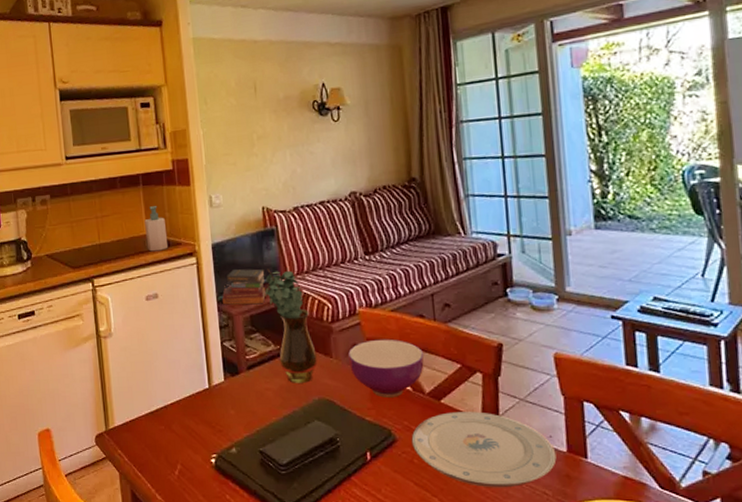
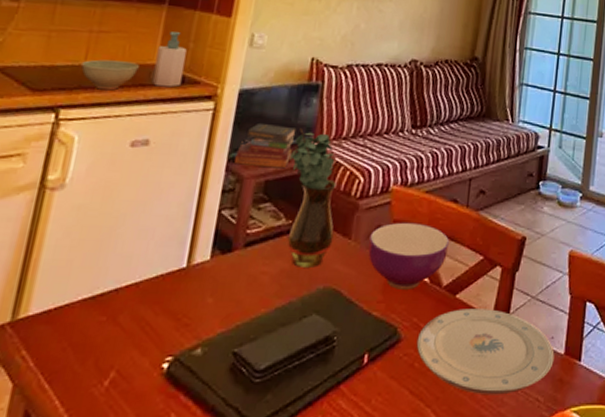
bowl: none [97,236,136,261] -> present [80,59,139,91]

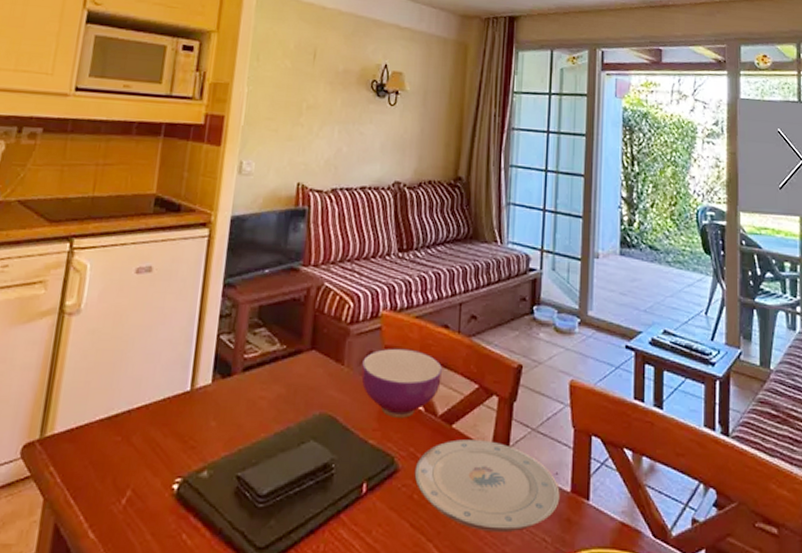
bowl: present [80,59,139,91] -> none [89,191,140,220]
soap bottle: present [151,31,187,88] -> none [152,162,182,216]
books: present [233,122,297,169] -> none [228,248,286,294]
vase: present [287,128,337,267] -> none [282,253,327,393]

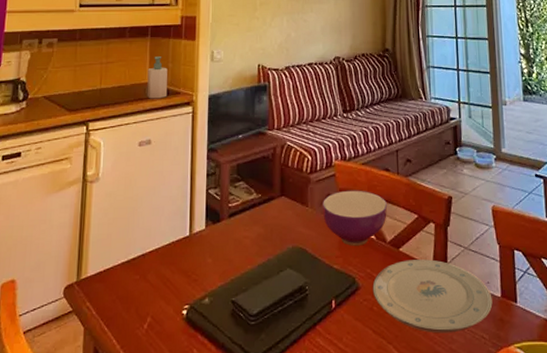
soap bottle: none [152,162,182,216] -> present [146,56,168,99]

